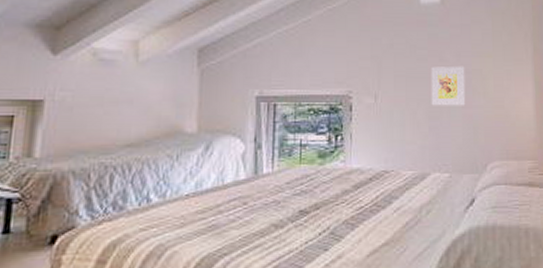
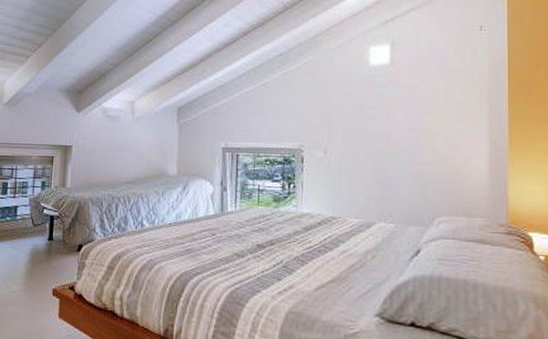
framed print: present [431,66,466,106] -> none [378,124,414,162]

